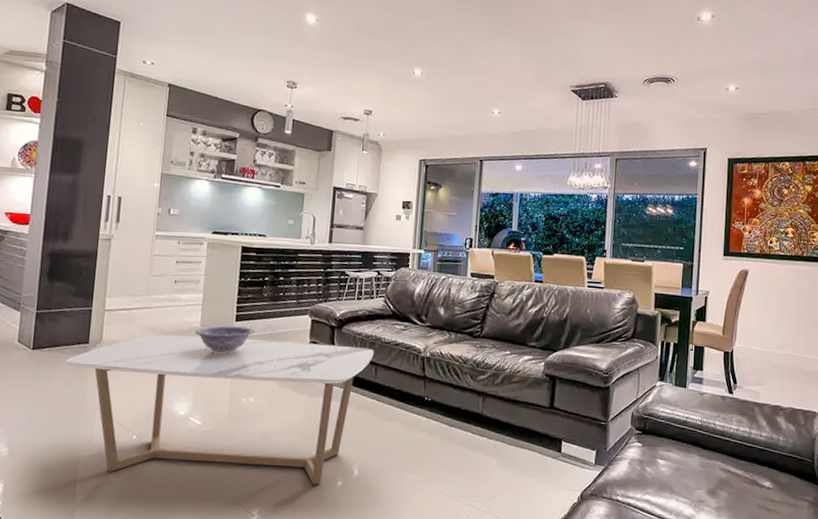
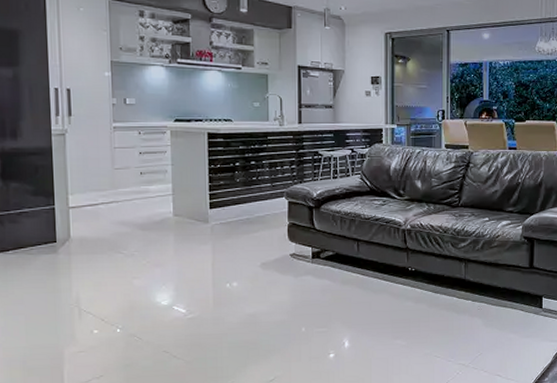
coffee table: present [65,334,374,485] -> none [34,224,355,367]
decorative bowl: present [195,325,254,354] -> none [169,212,230,242]

